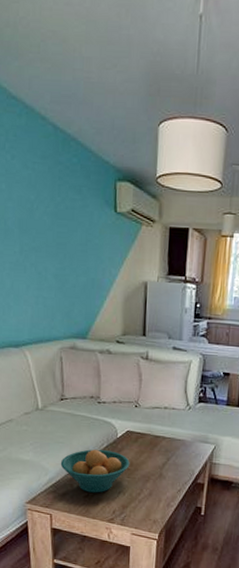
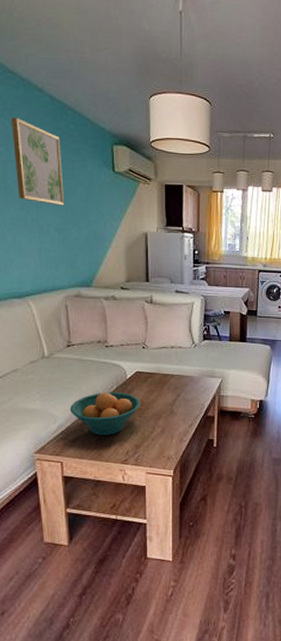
wall art: none [12,150,64,250] -> present [10,117,65,206]

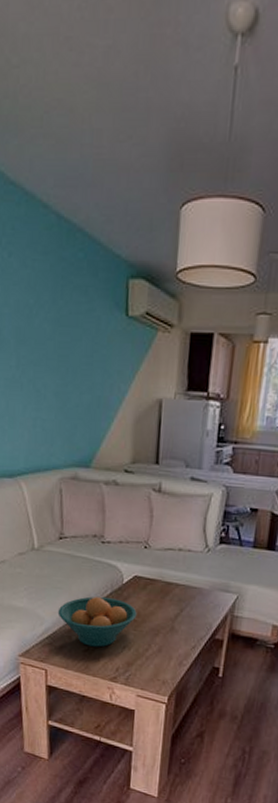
wall art: present [10,117,65,206] -> none [9,246,66,363]

